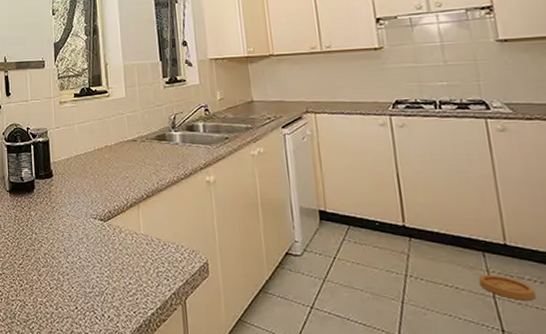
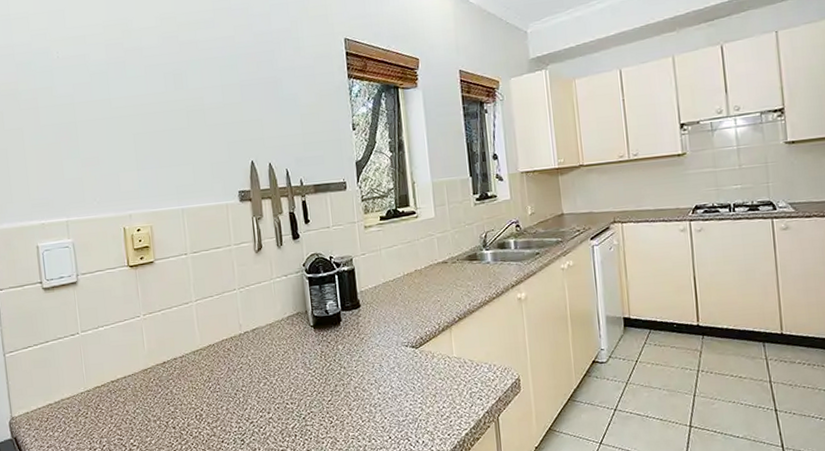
pet bowl: present [478,274,537,301] -> none [758,361,804,382]

